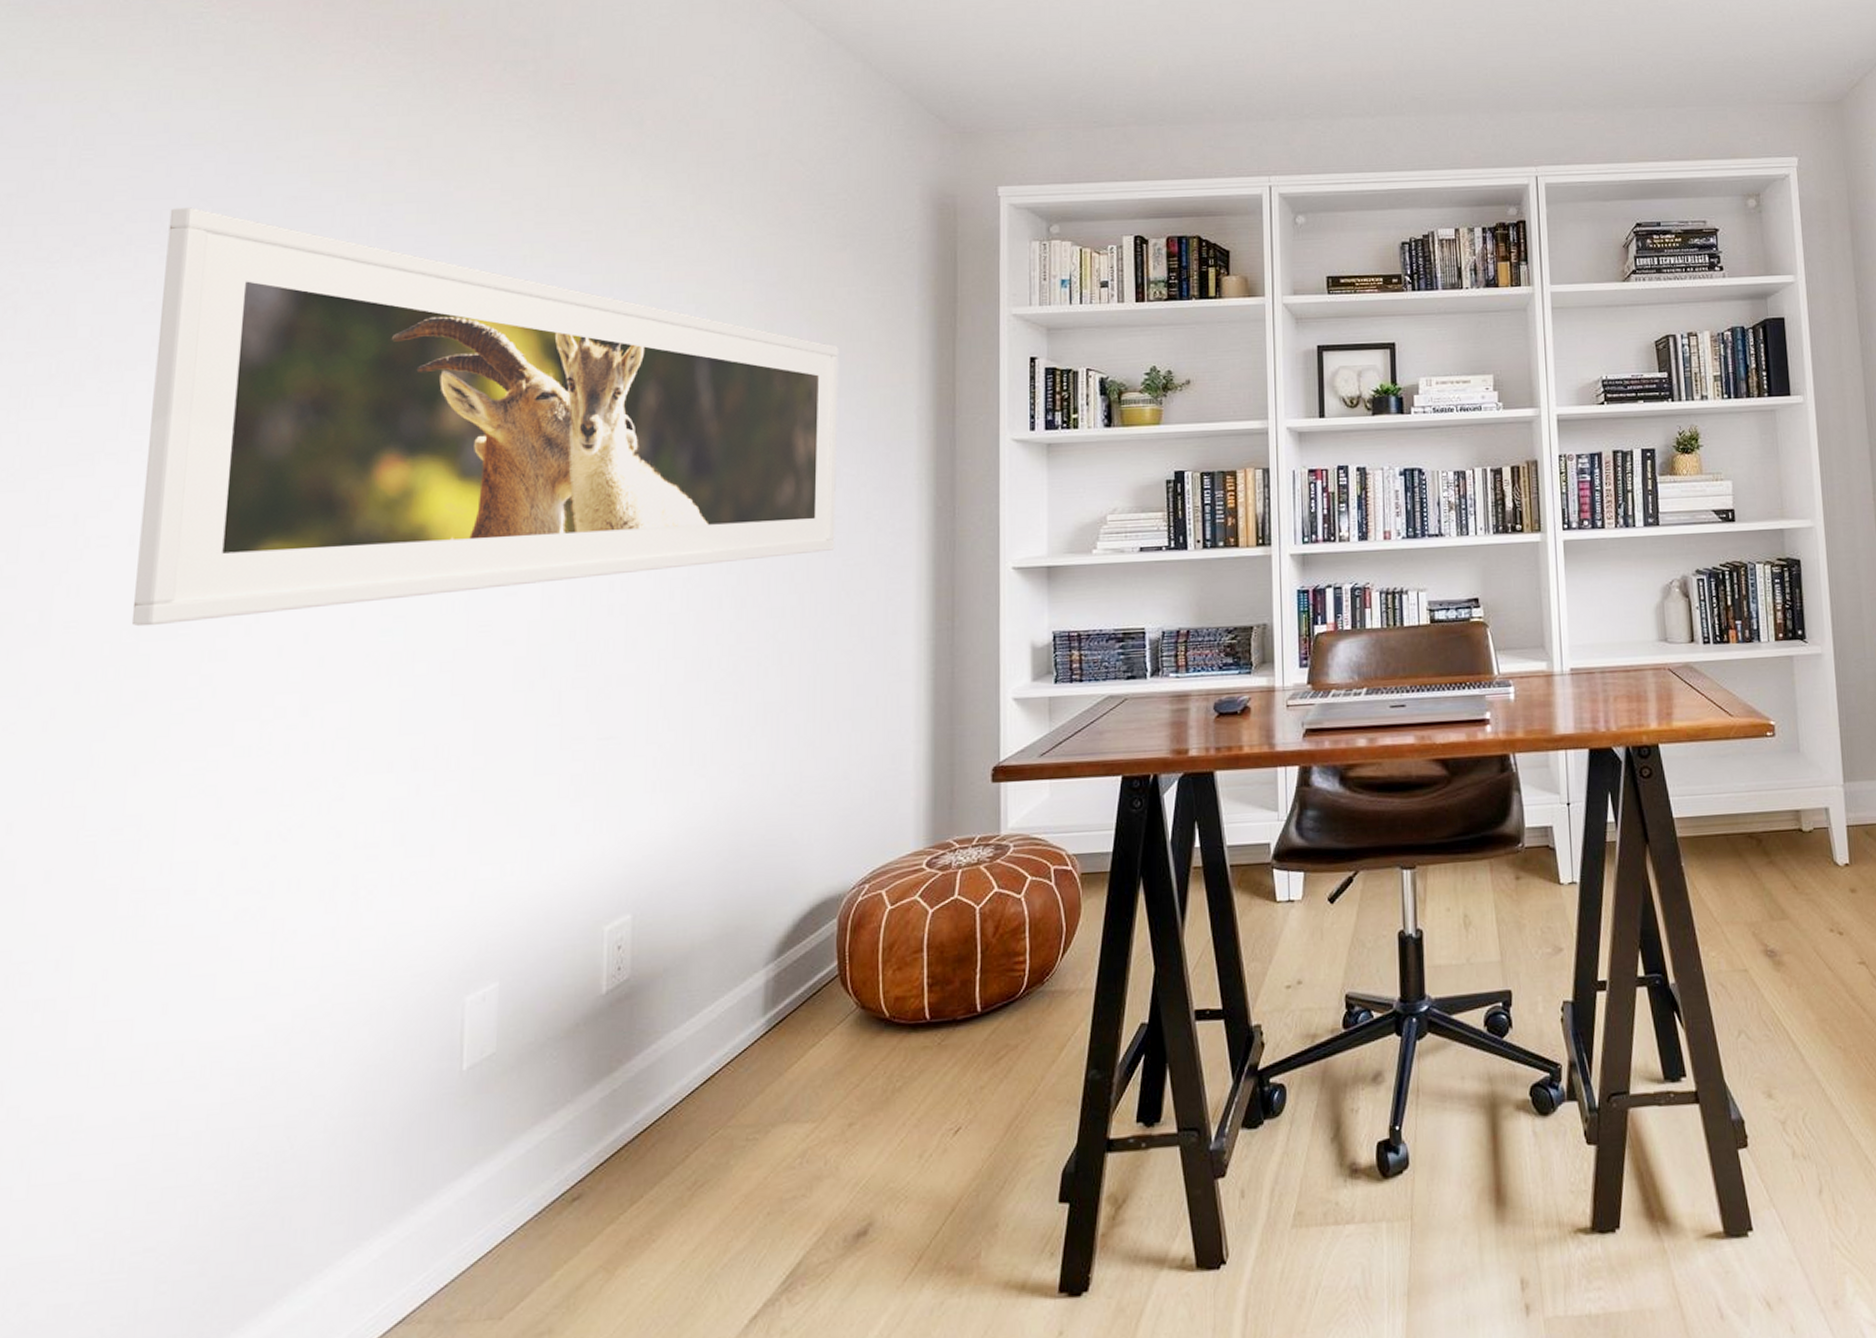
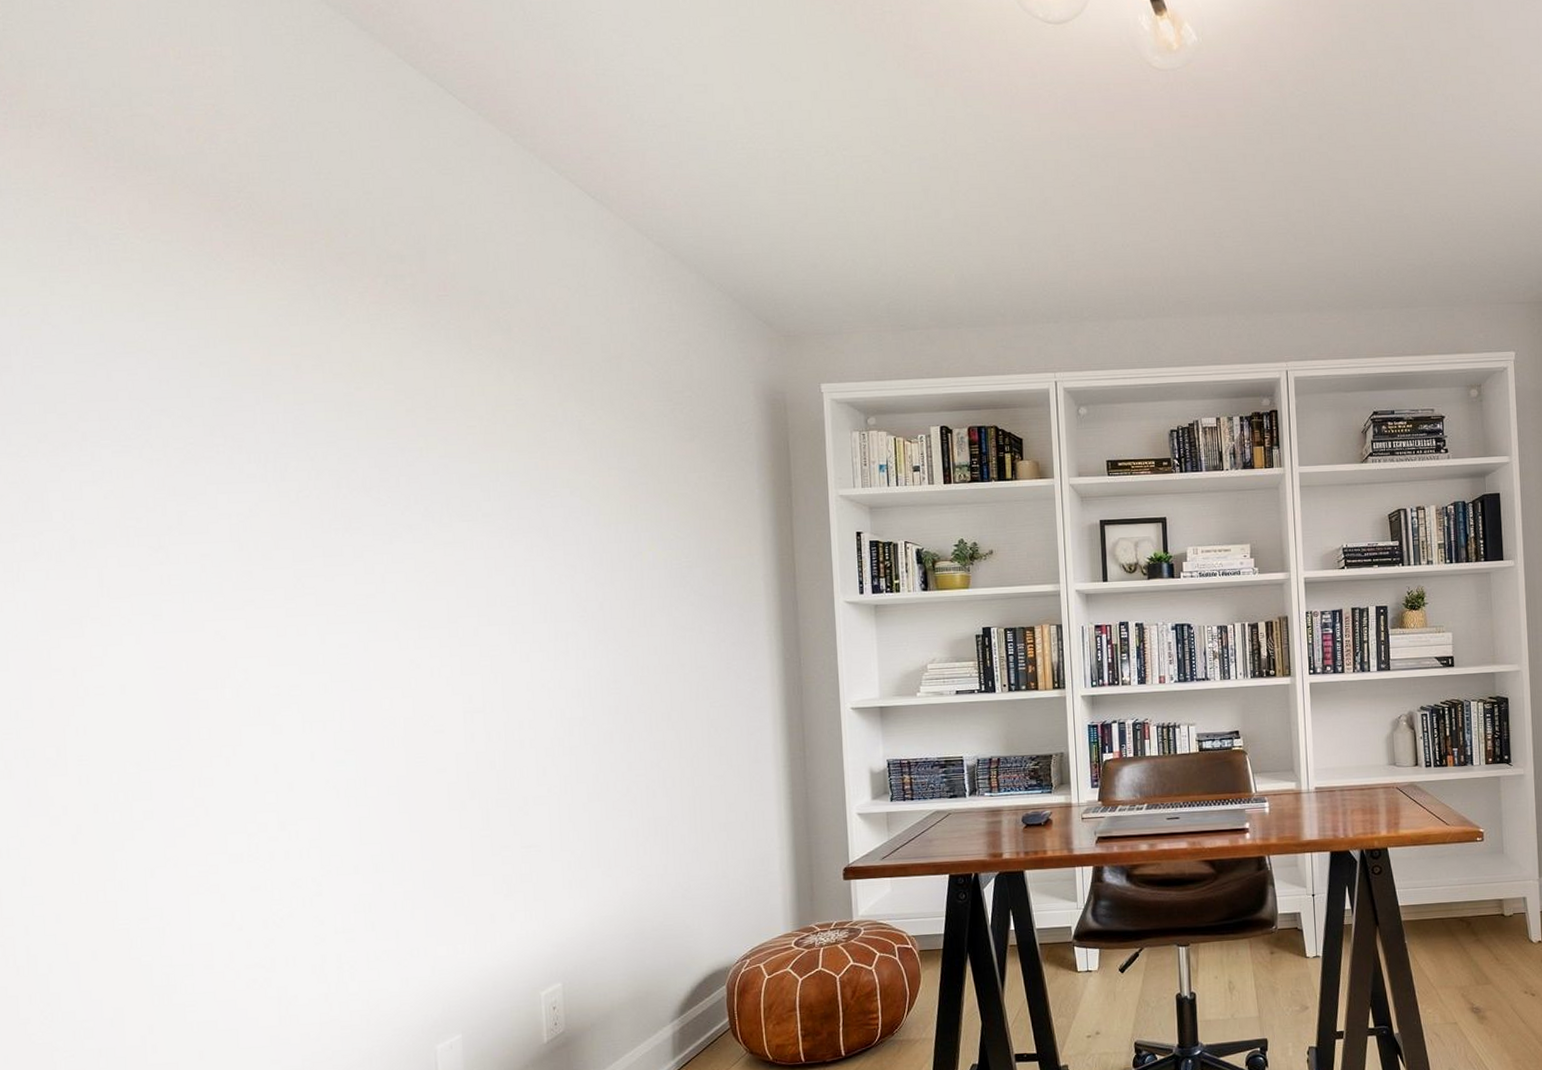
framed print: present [131,207,839,627] -> none [115,408,703,760]

